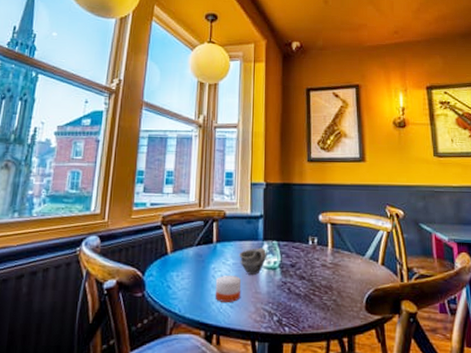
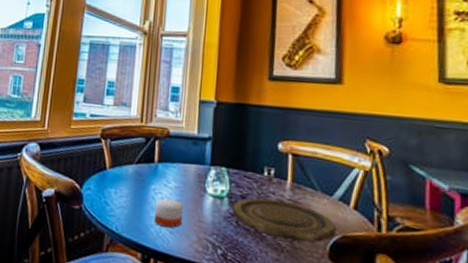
cup: present [239,248,267,275] -> none [182,173,214,202]
plate: none [284,265,369,299] -> present [232,198,336,242]

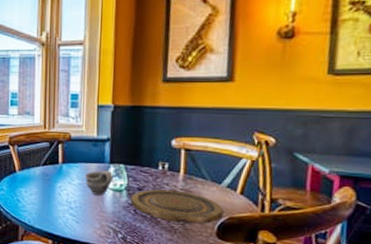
candle: present [154,198,184,228] -> none [61,194,87,218]
cup: none [182,173,214,202] -> present [84,170,114,195]

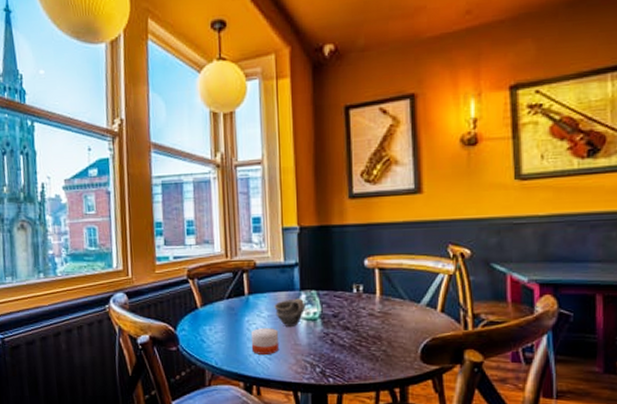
candle: none [61,194,87,218] -> present [250,328,280,355]
plate: present [130,189,223,224] -> none [326,314,425,349]

